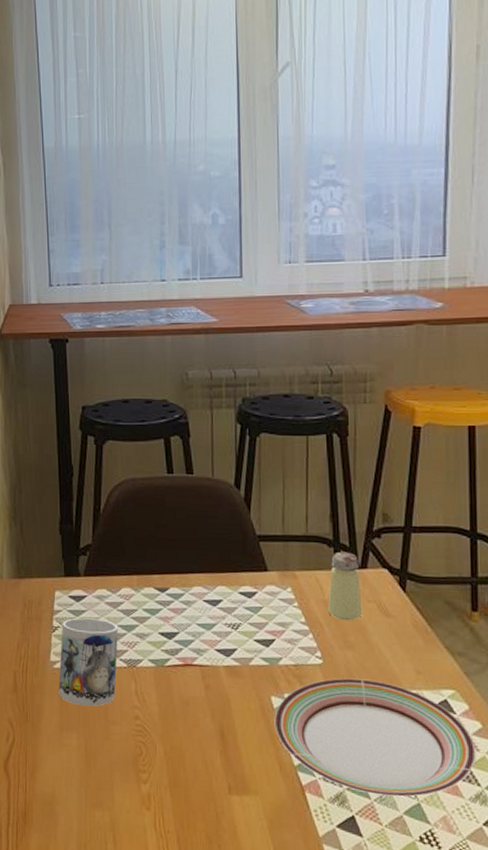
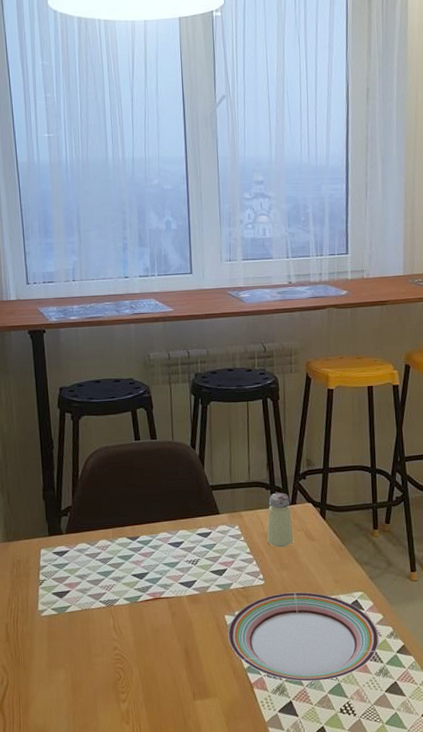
mug: present [58,618,118,706] -> none [46,569,98,645]

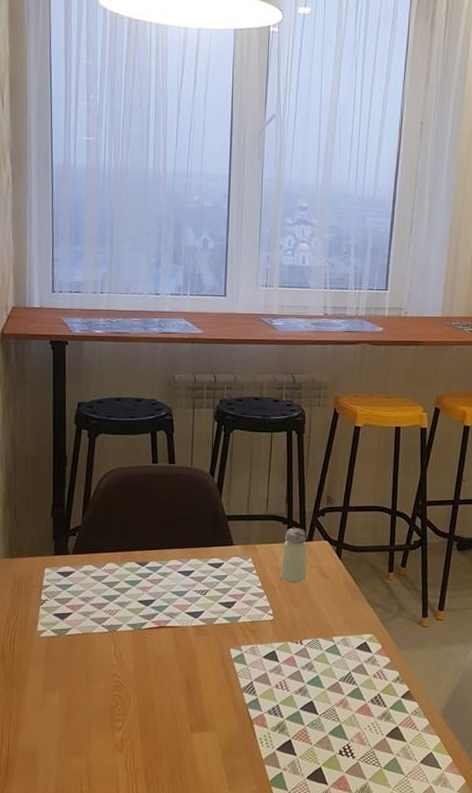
plate: present [228,592,379,682] -> none [231,630,385,721]

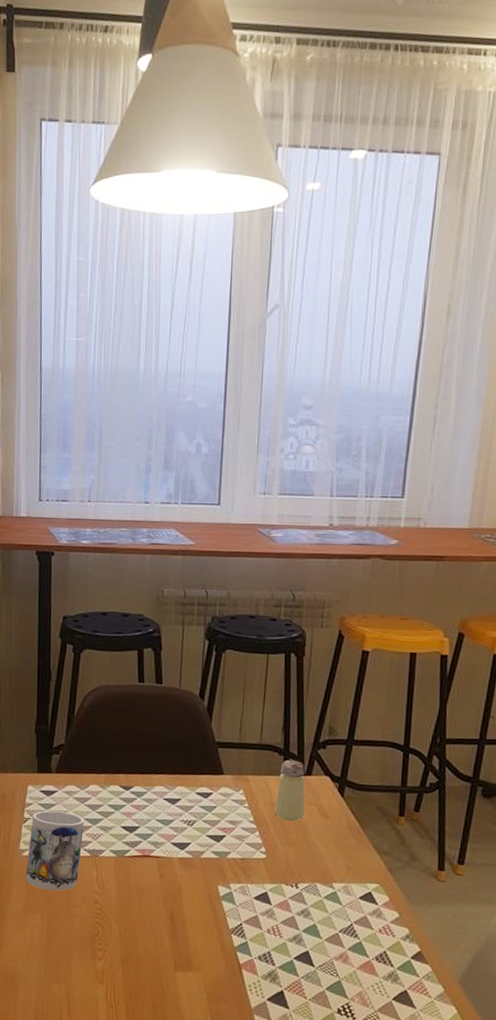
mug: none [44,591,101,668] -> present [26,810,84,891]

